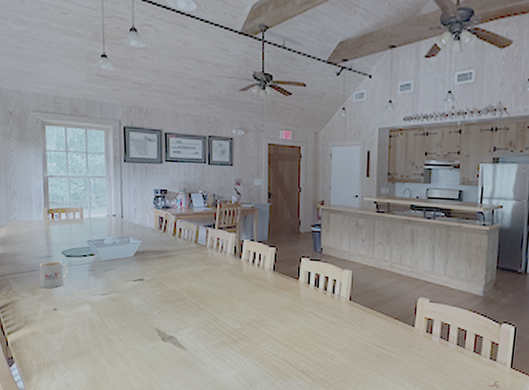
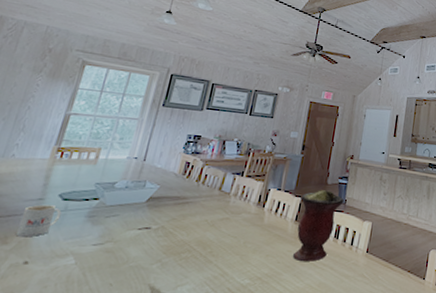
vase: none [275,239,320,309] -> present [292,190,344,262]

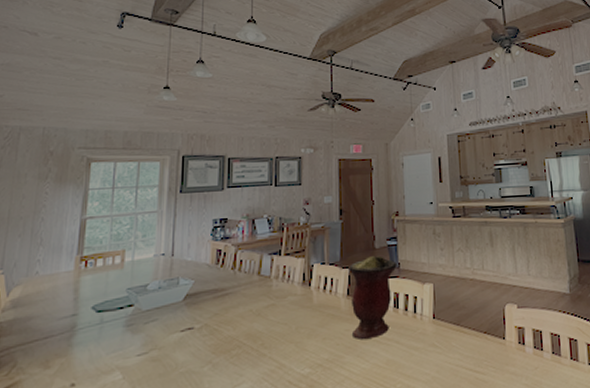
mug: present [17,204,62,237] -> none [57,319,98,359]

